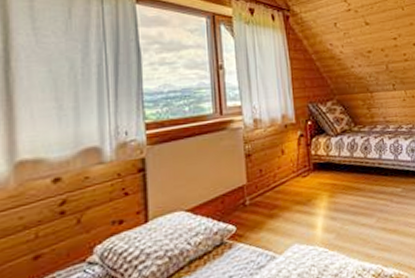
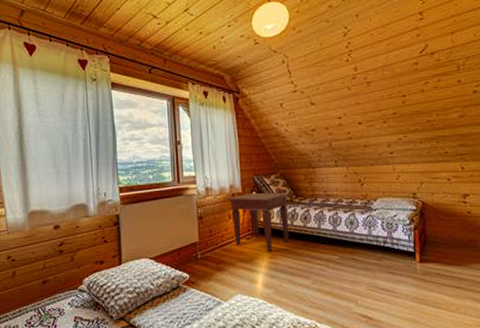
side table: none [279,120,349,190] -> present [227,192,290,252]

